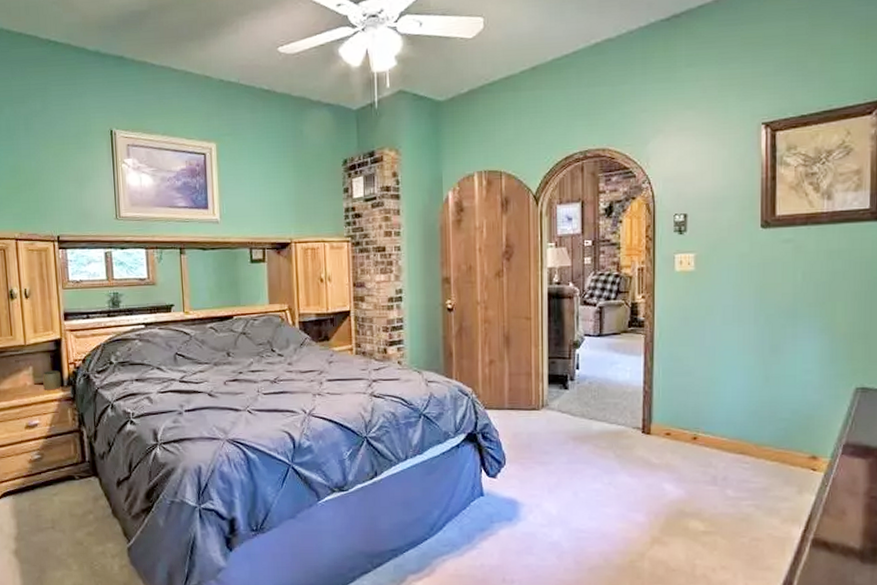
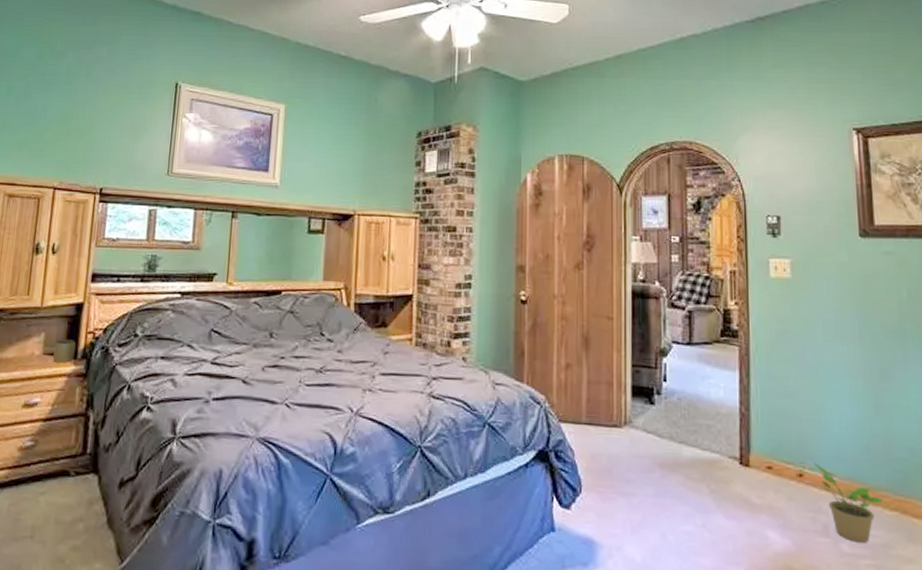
potted plant: none [707,428,766,488] -> present [814,463,883,543]

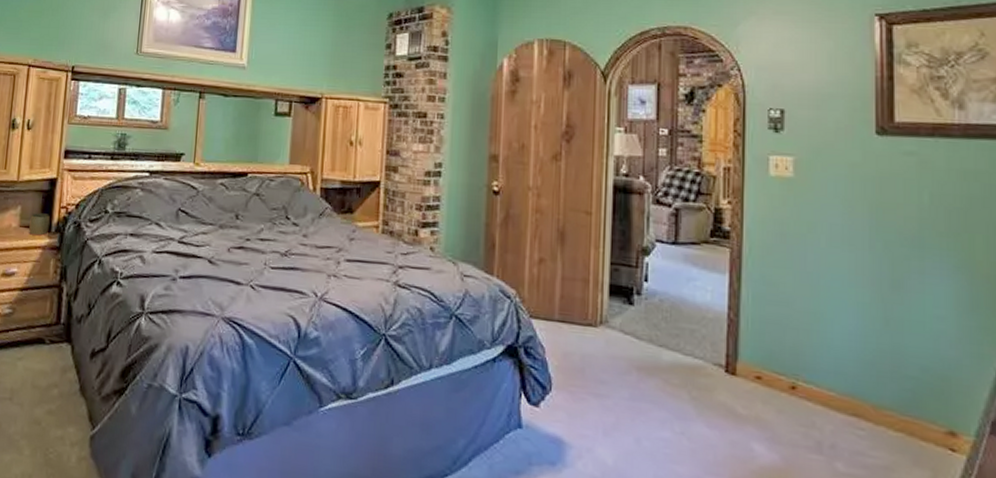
potted plant: present [814,463,883,543] -> none [809,376,887,463]

